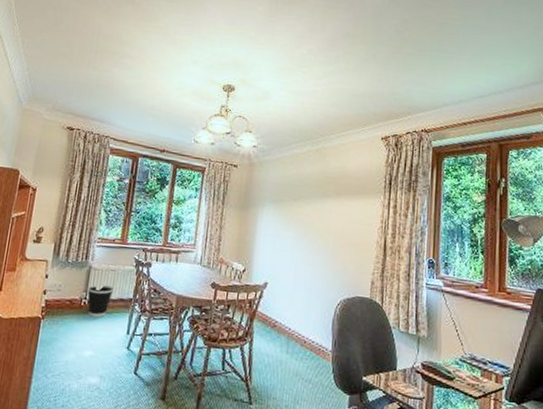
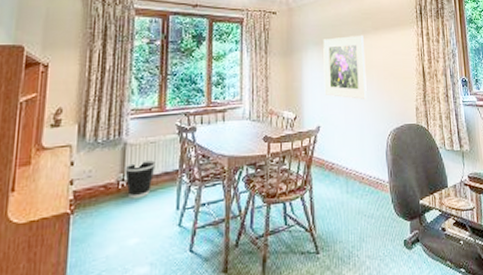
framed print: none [276,197,324,265] -> present [323,35,367,100]

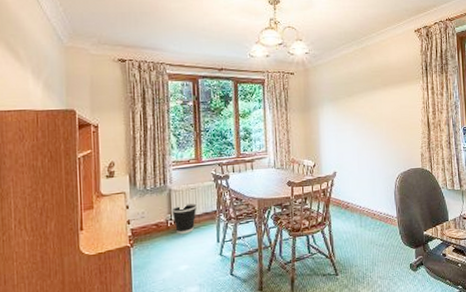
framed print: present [323,35,367,100] -> none [337,91,377,149]

